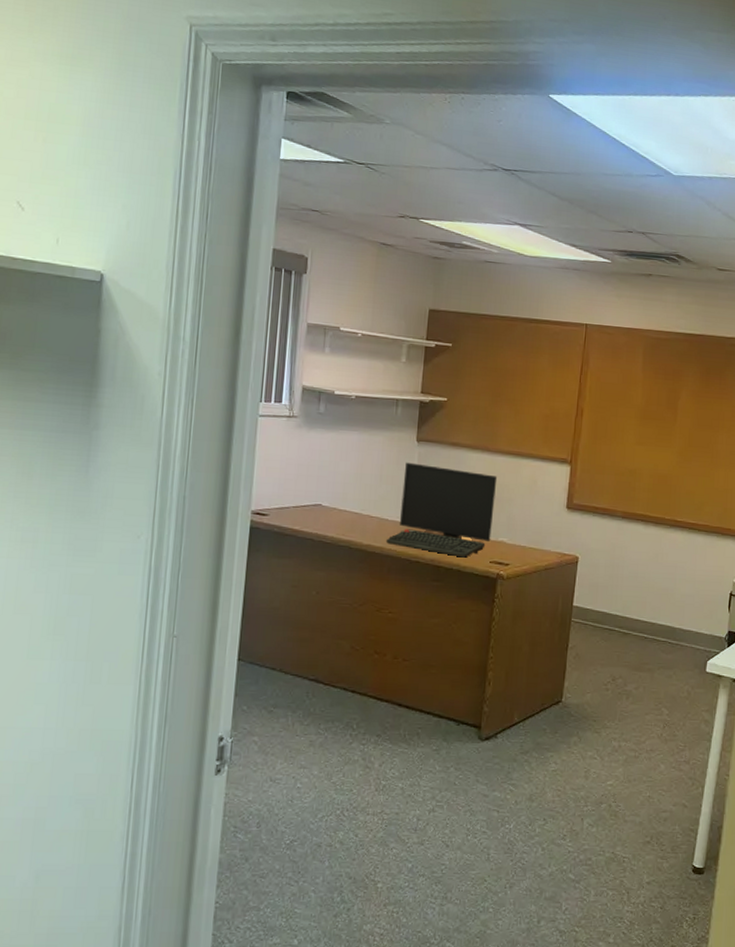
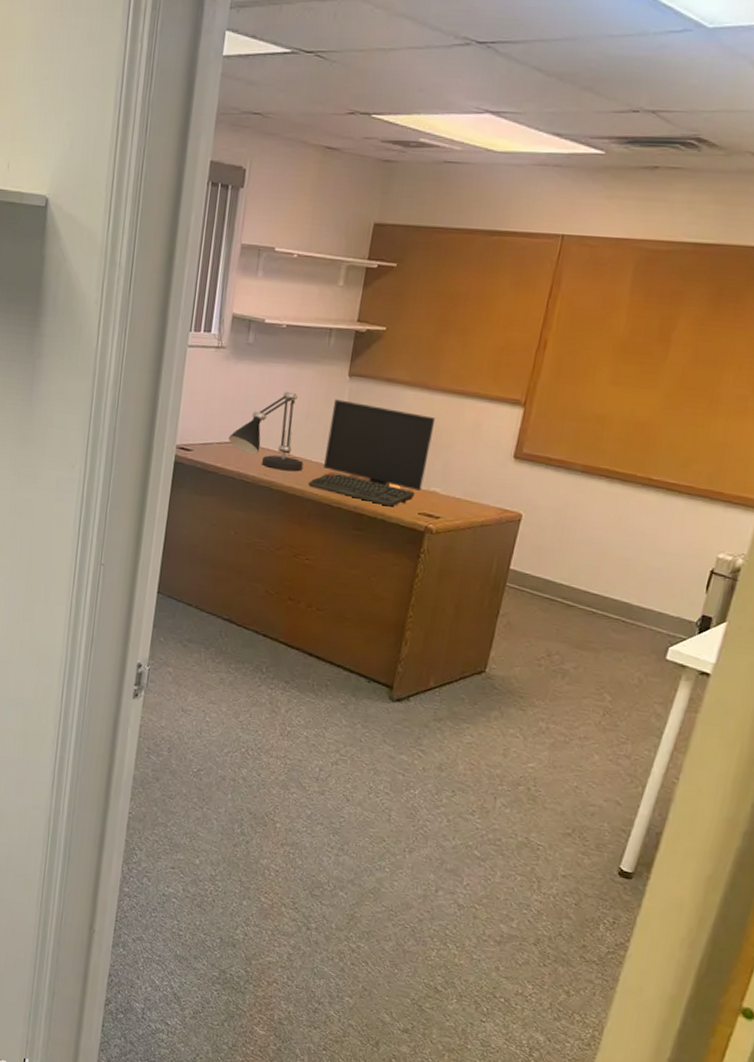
desk lamp: none [304,456,380,531] -> present [228,391,304,472]

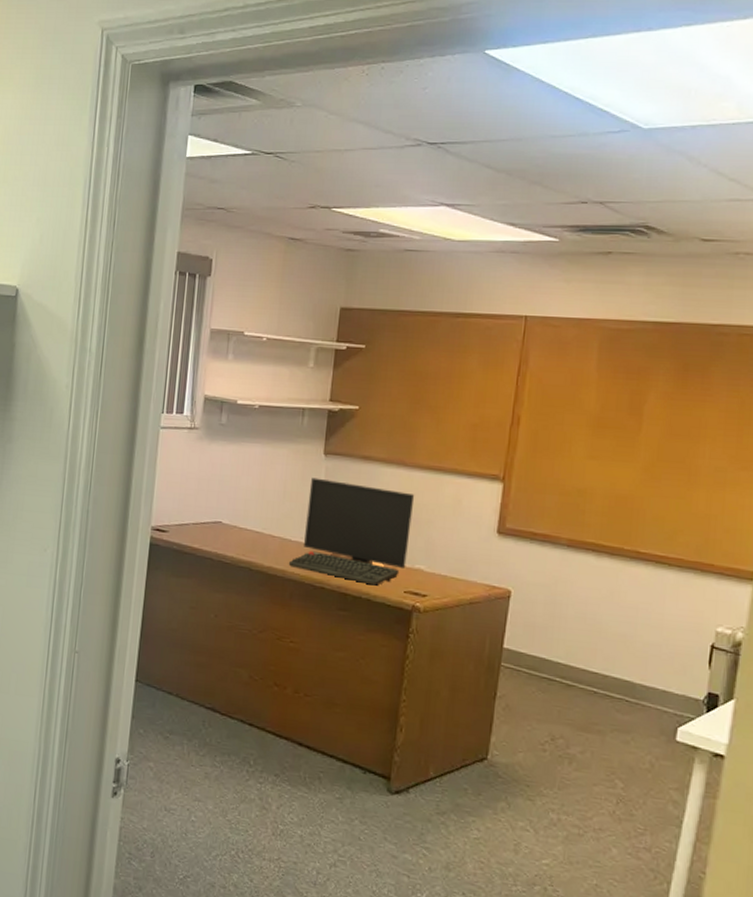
desk lamp: present [228,391,304,472] -> none [204,470,283,552]

